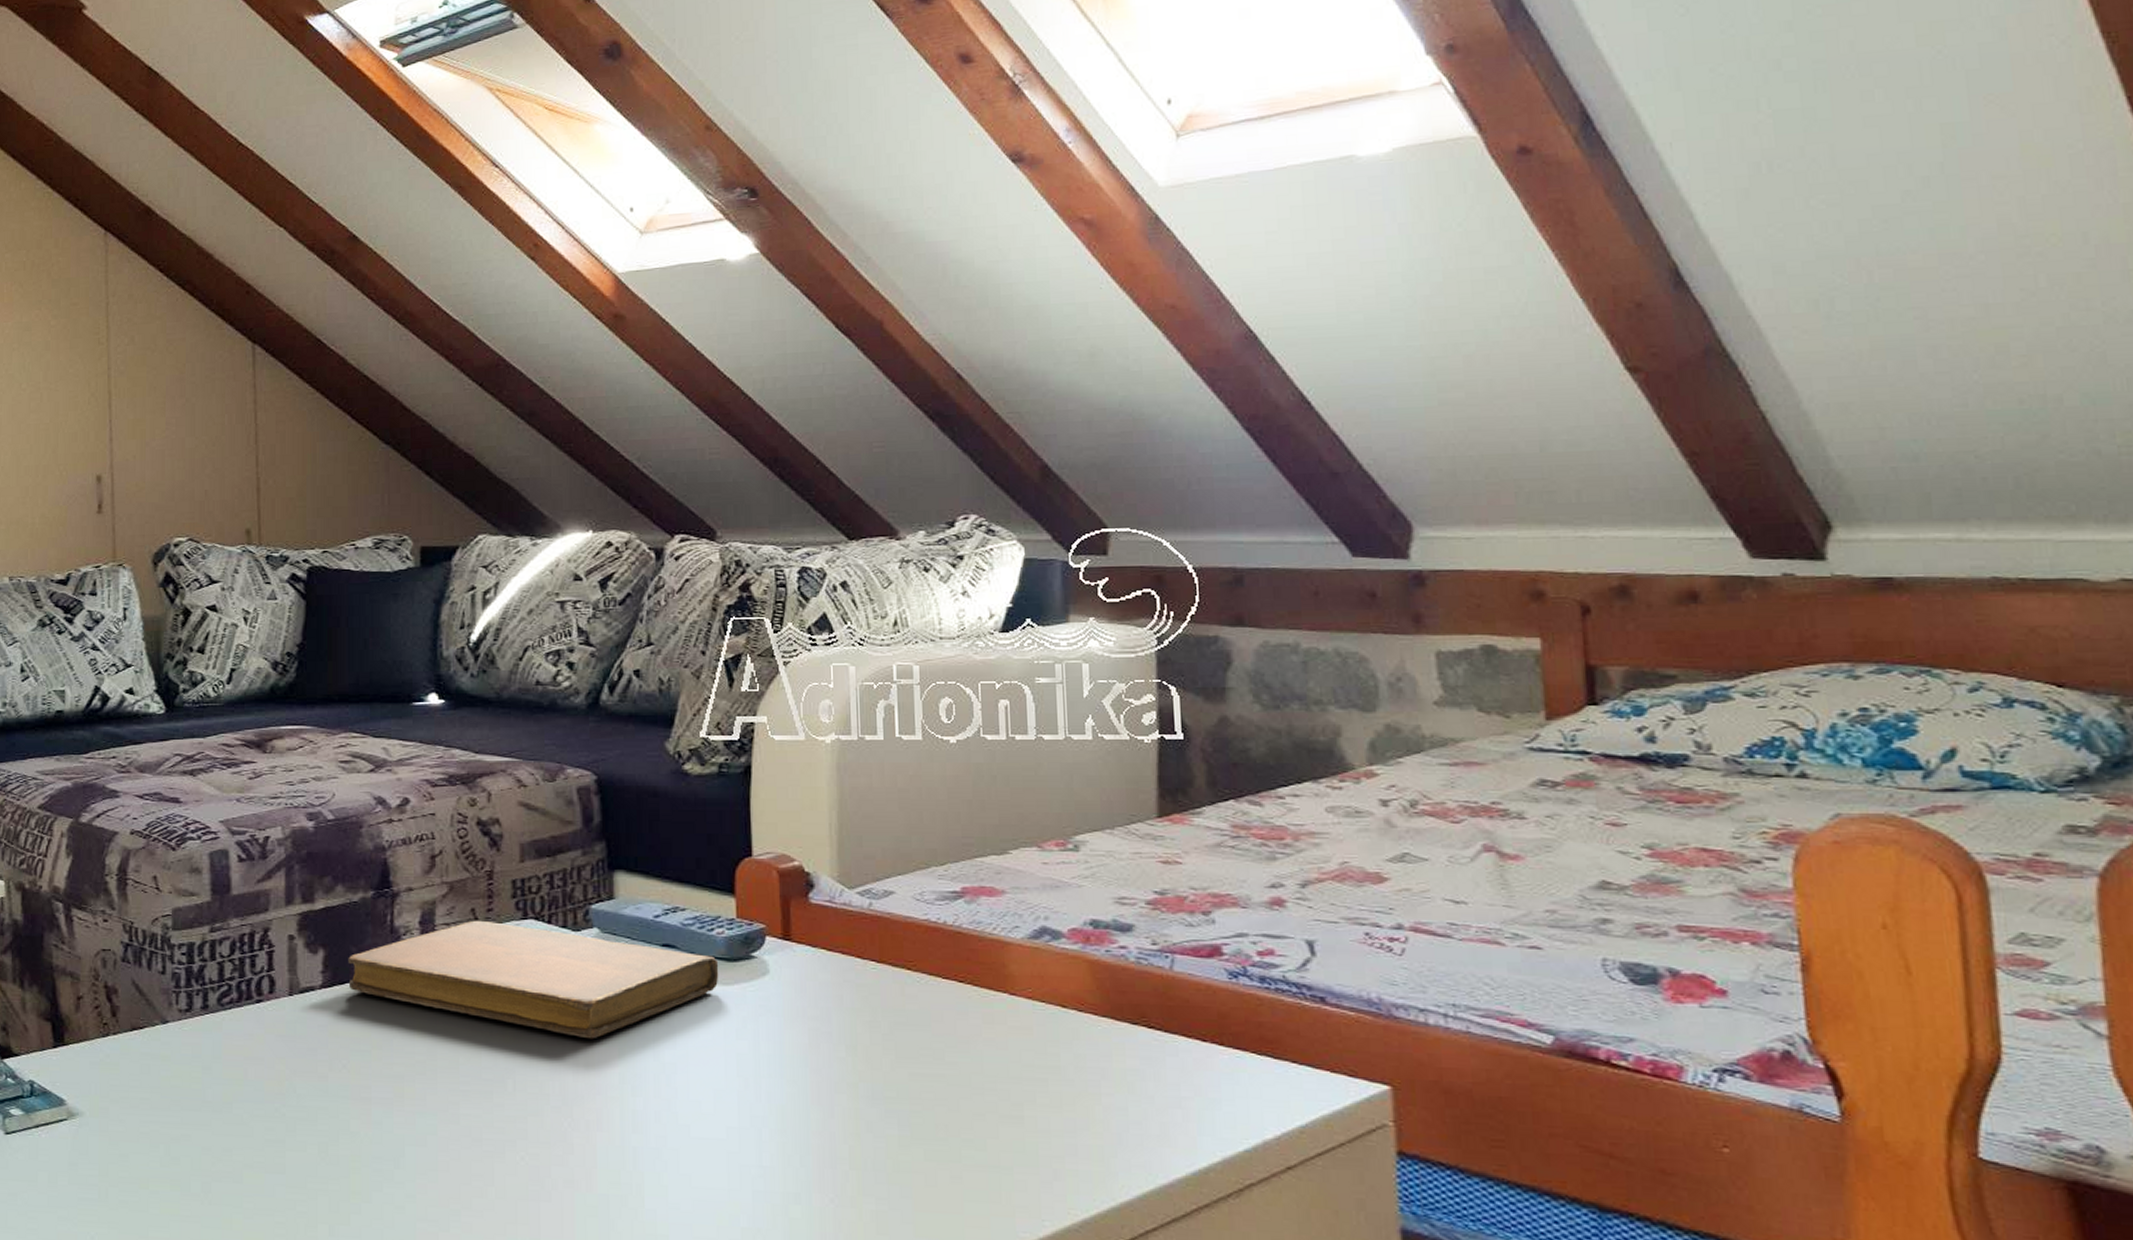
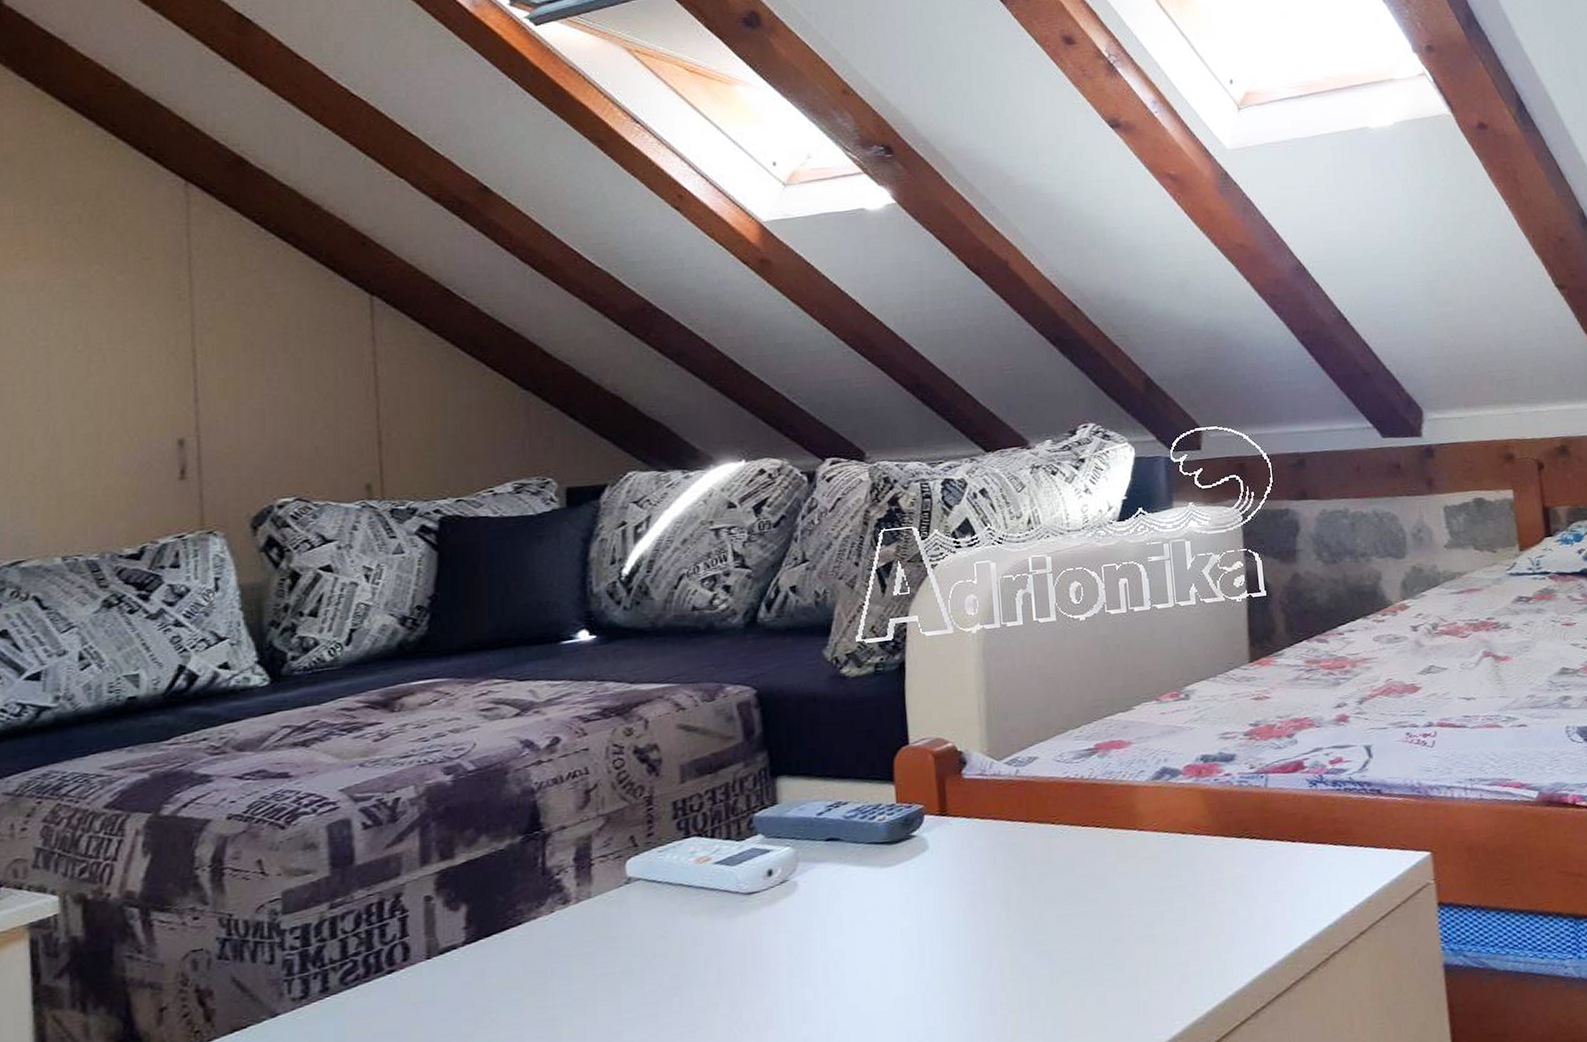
notebook: present [348,920,719,1039] -> none [495,842,882,943]

